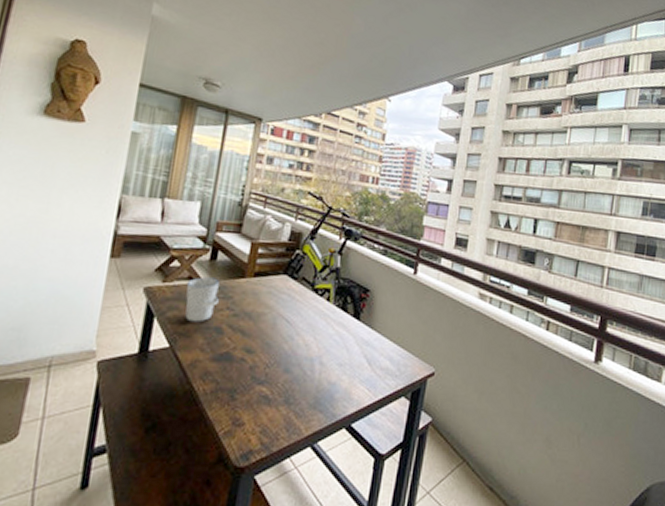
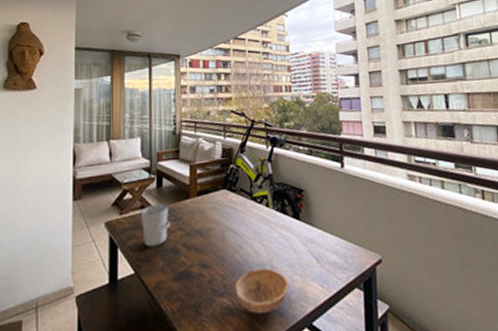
bowl: none [276,363,335,409] -> present [234,268,289,315]

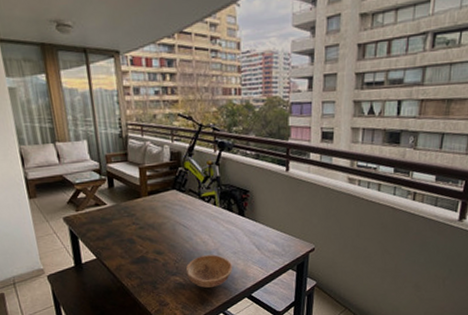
cup: present [140,203,170,247] -> none [95,201,125,238]

